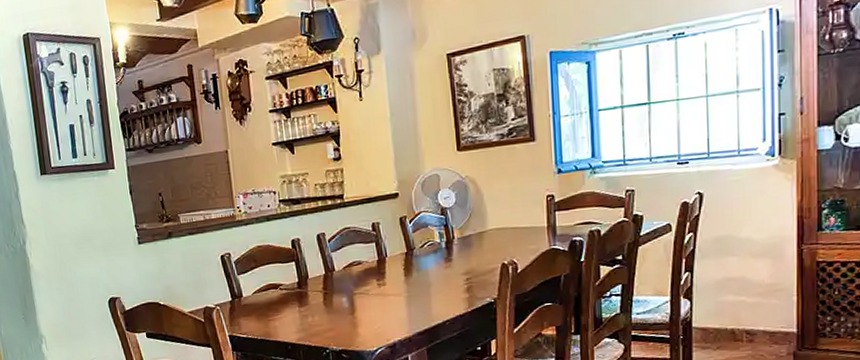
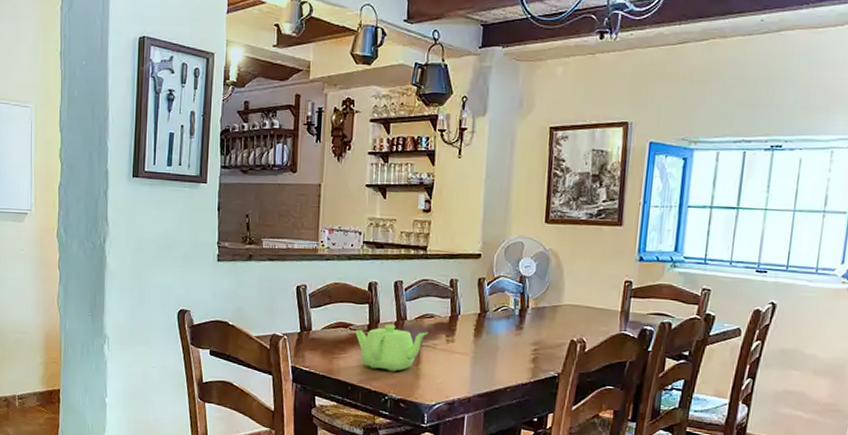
teapot: none [286,277,359,325] -> present [355,324,429,372]

